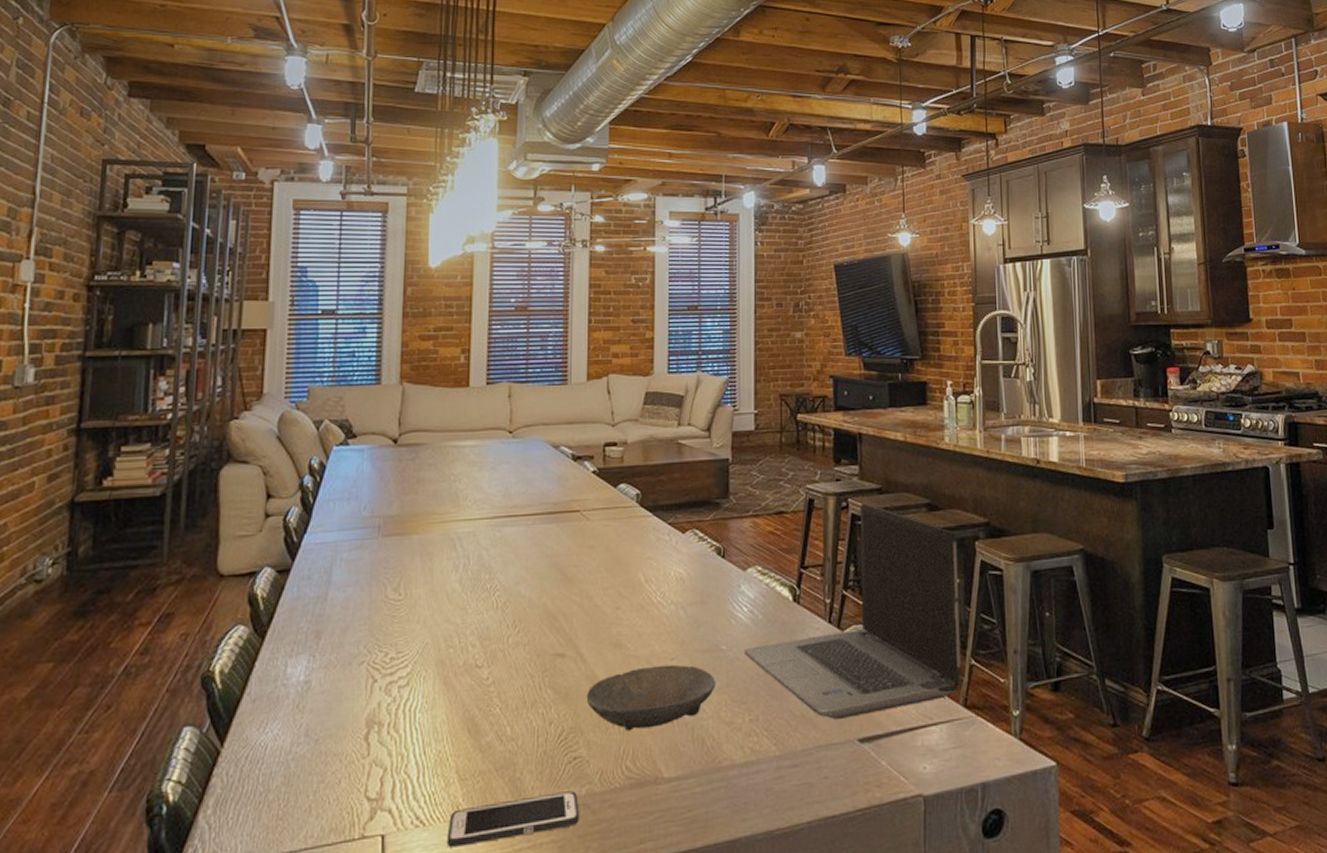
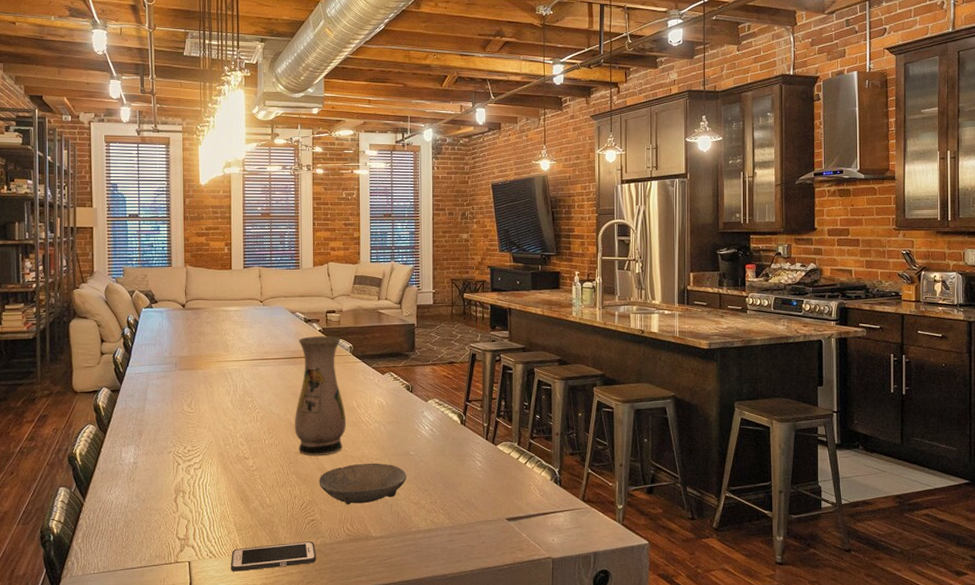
vase: none [552,479,630,659] -> present [294,336,347,457]
laptop computer: present [743,503,962,720] -> none [426,358,581,505]

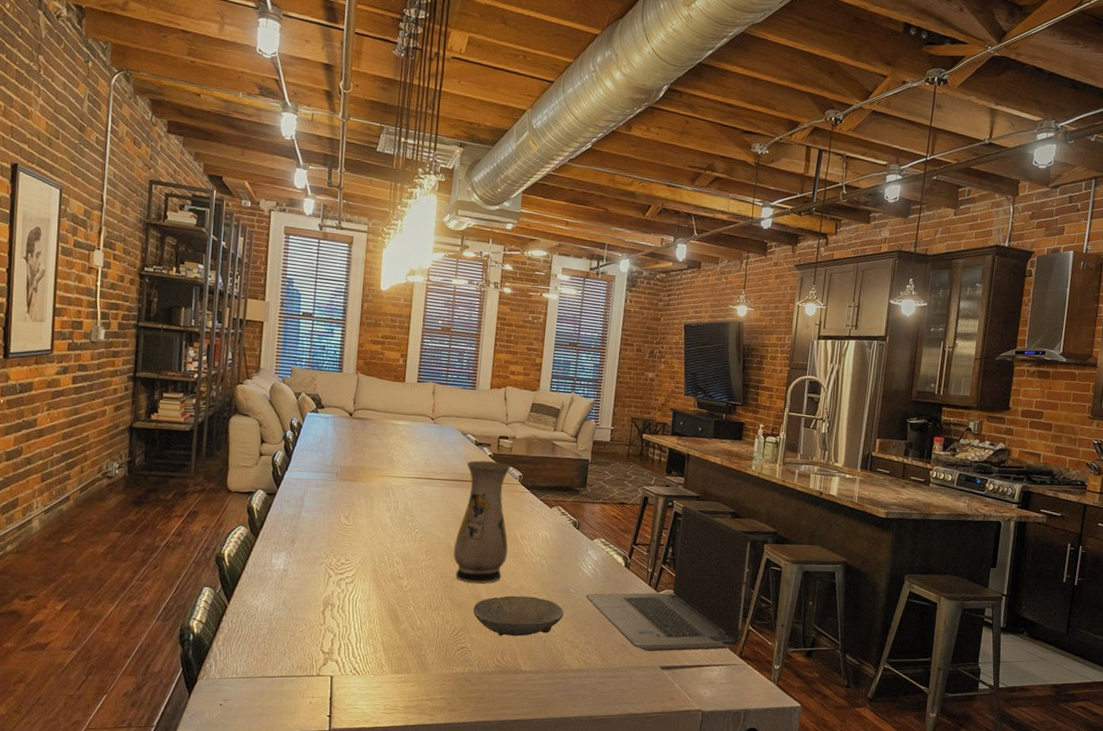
cell phone: present [230,541,317,572] -> none [373,668,463,692]
laptop computer: none [426,358,581,505] -> present [585,505,751,652]

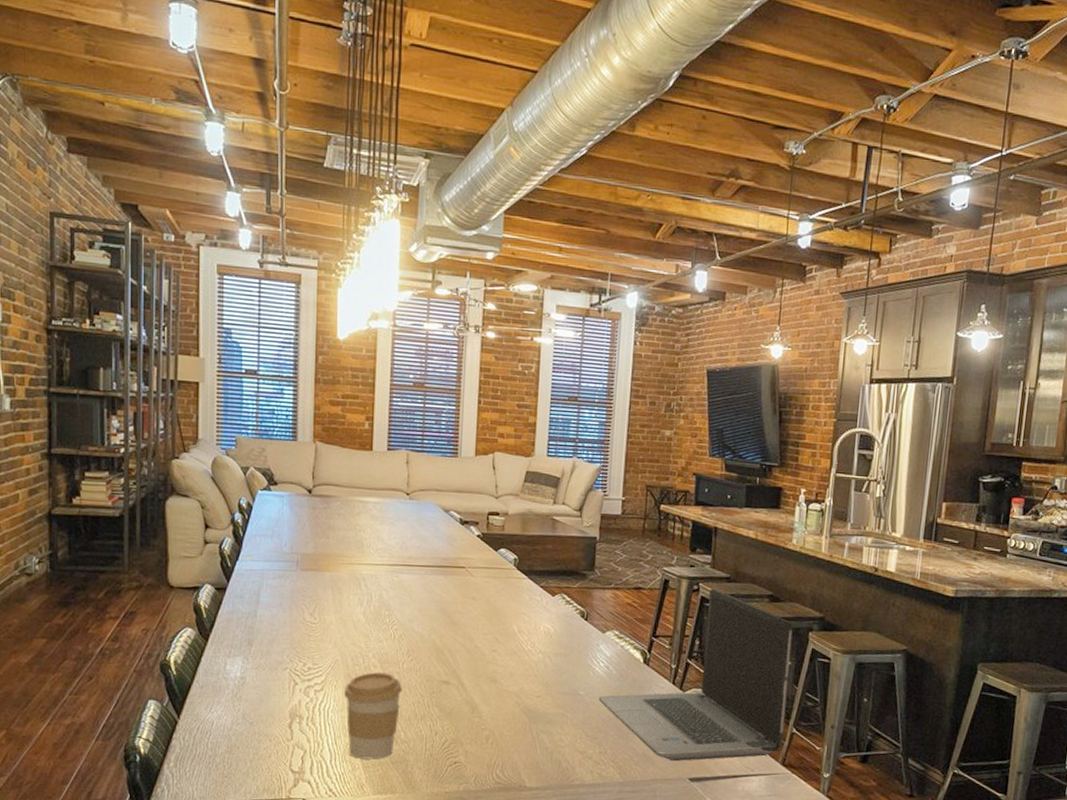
coffee cup: none [370,568,420,644] -> present [343,672,402,760]
vase: present [453,460,511,584] -> none [439,542,505,688]
bowl: present [473,595,564,637] -> none [465,700,573,748]

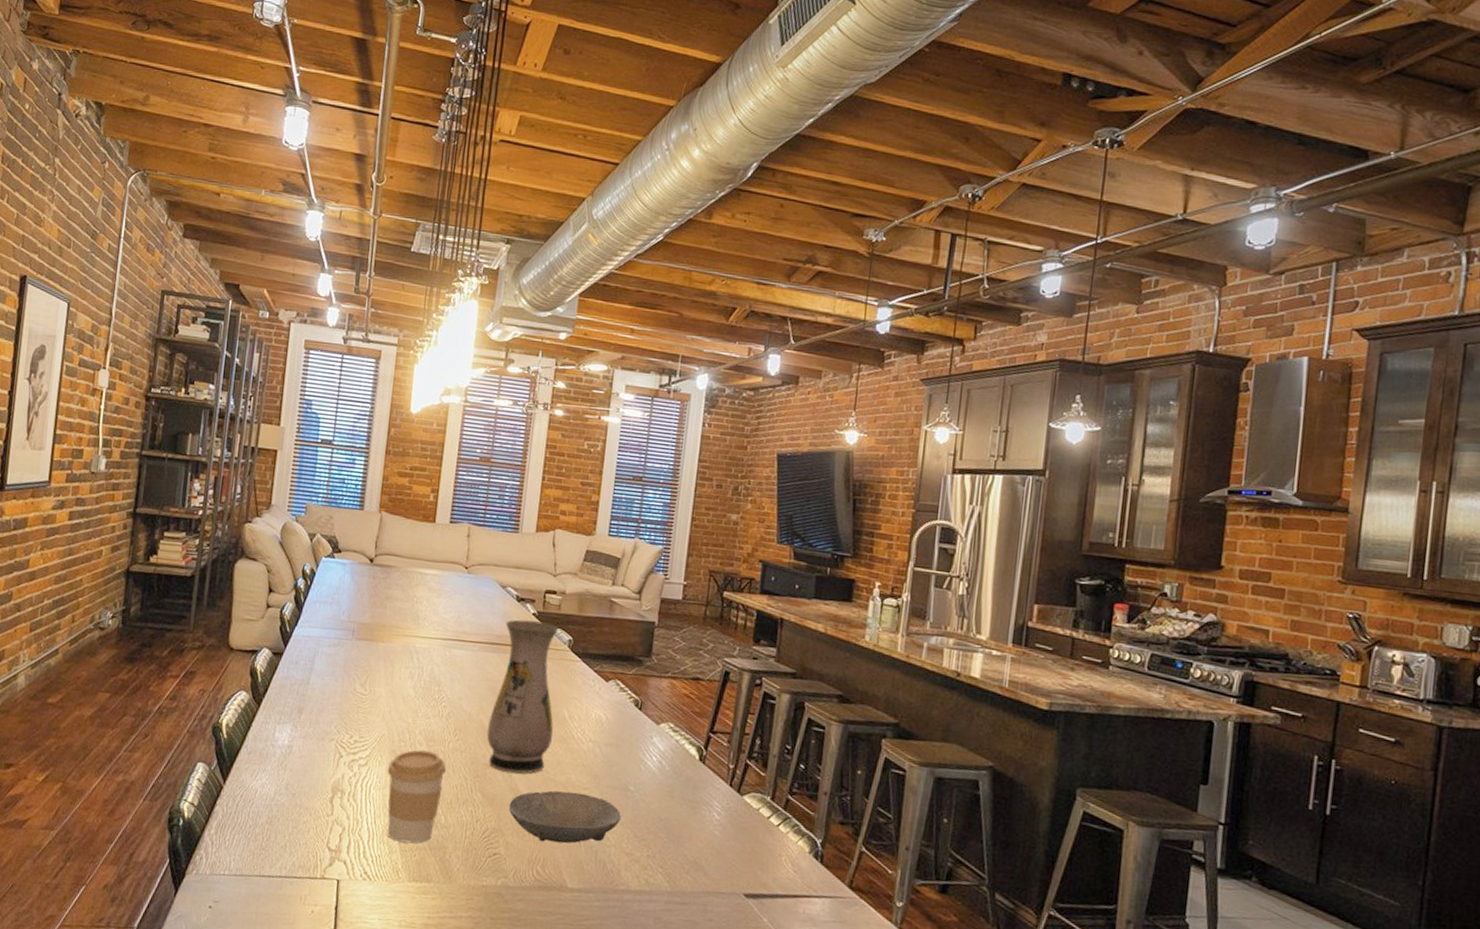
vase: none [439,542,505,688] -> present [486,619,558,774]
bowl: none [465,700,573,748] -> present [508,791,621,844]
laptop computer: present [598,588,793,762] -> none [649,683,864,876]

